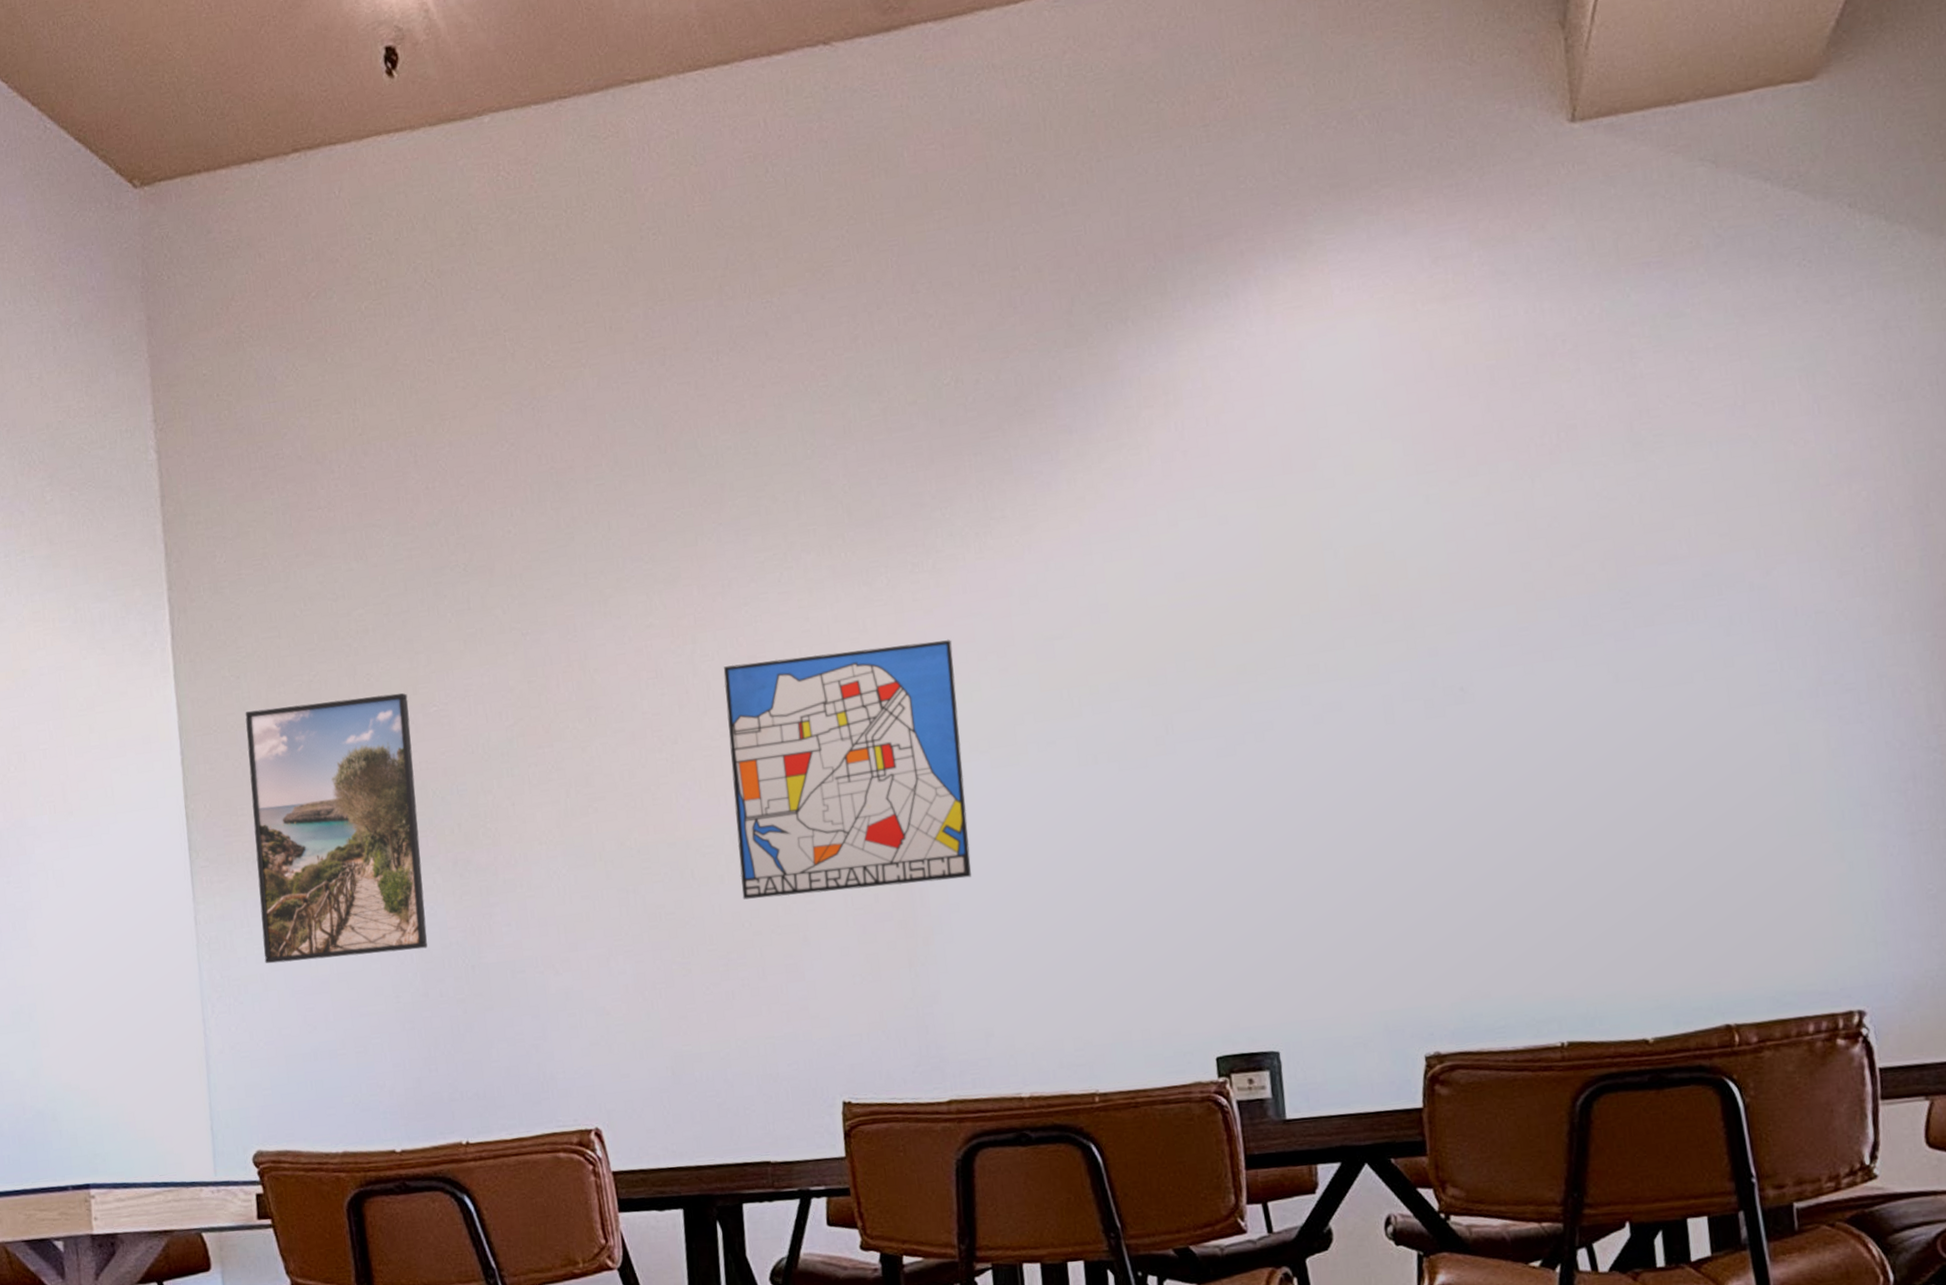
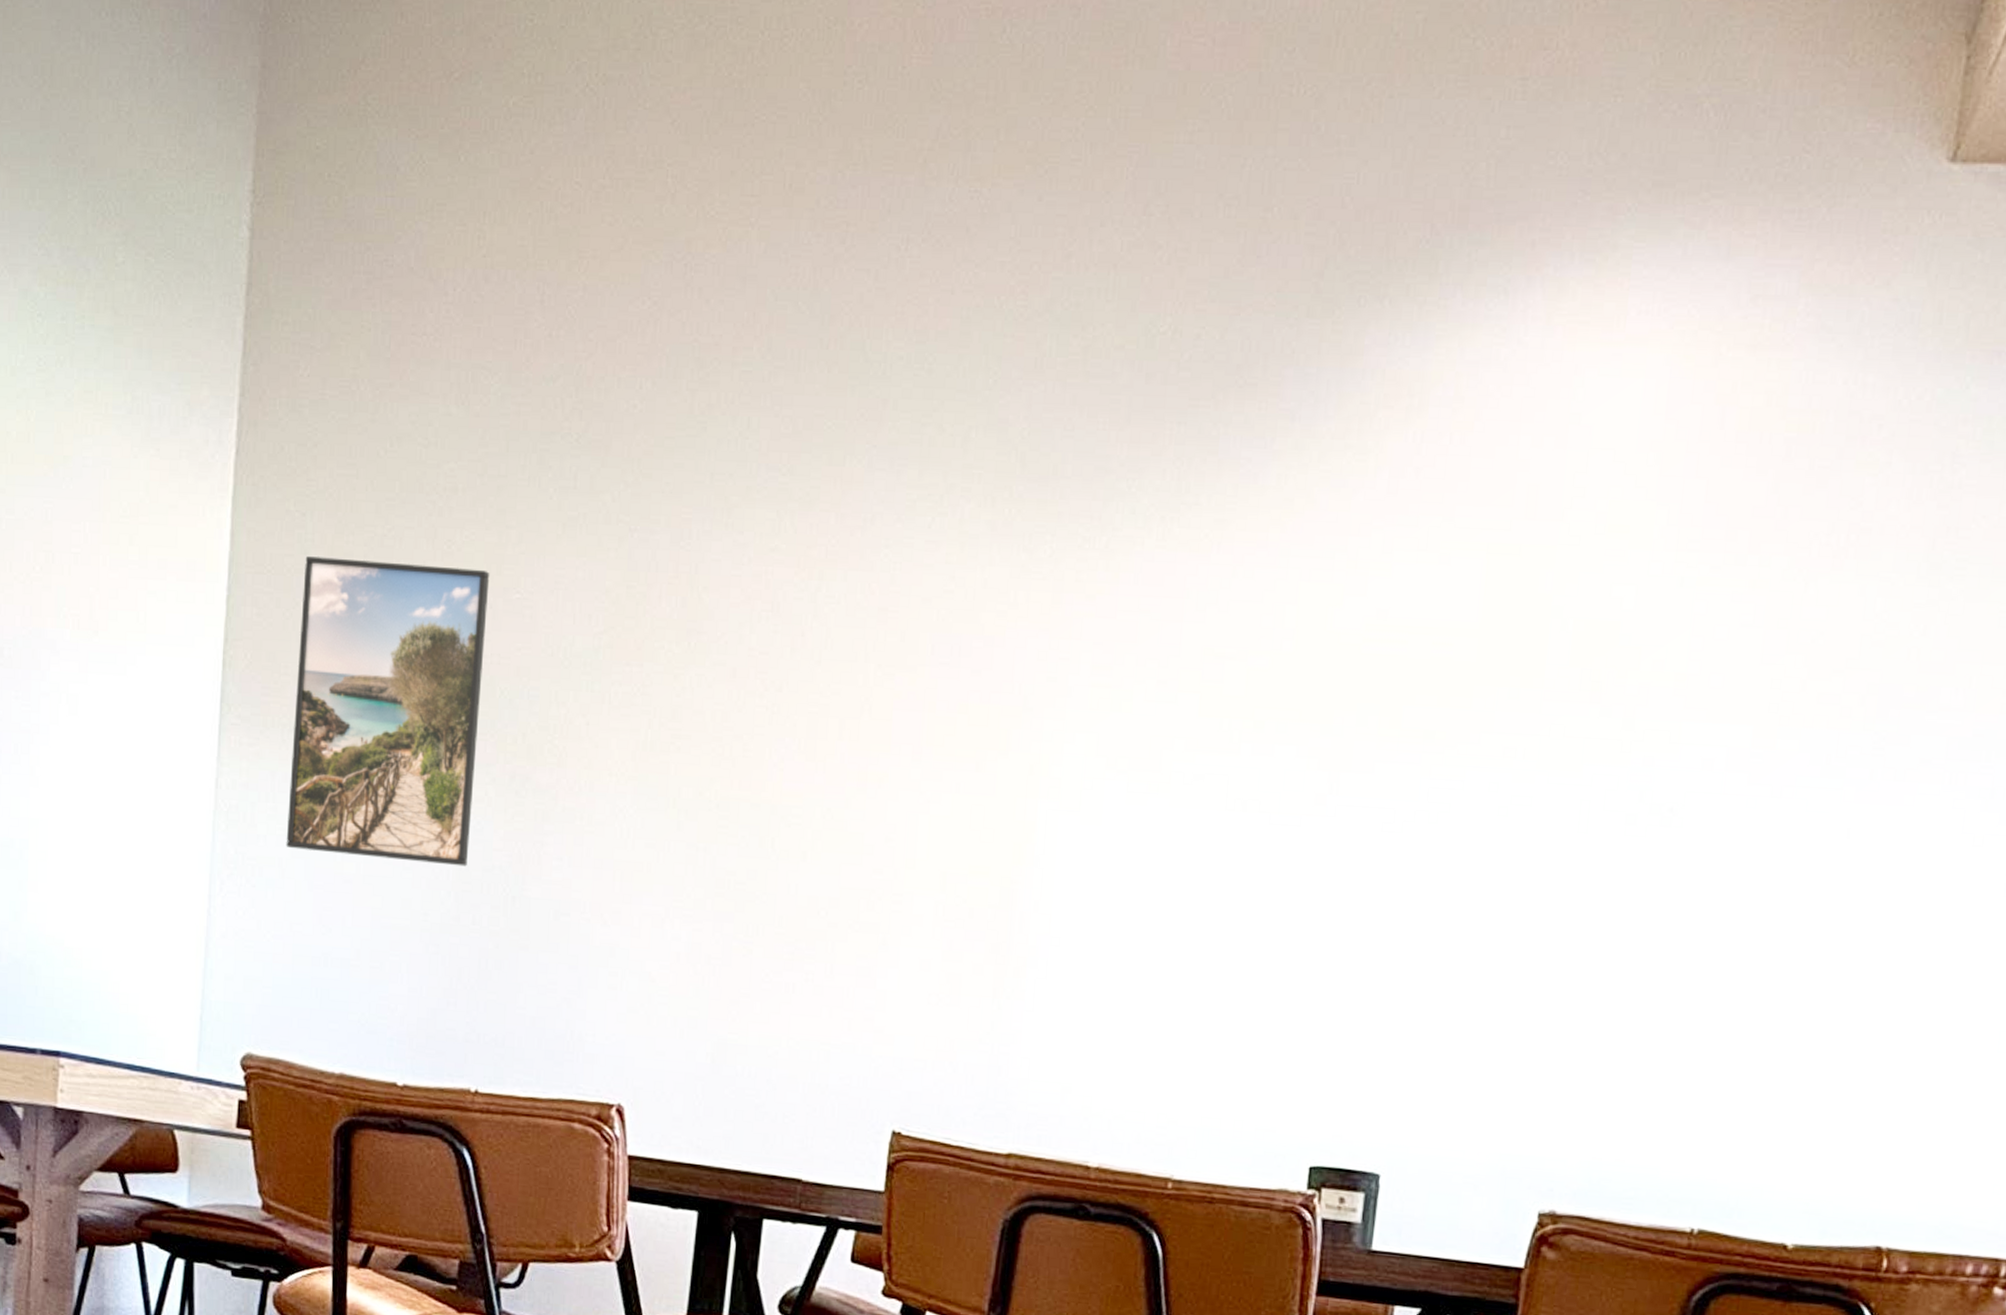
wall art: present [723,639,972,900] -> none [823,613,1110,911]

